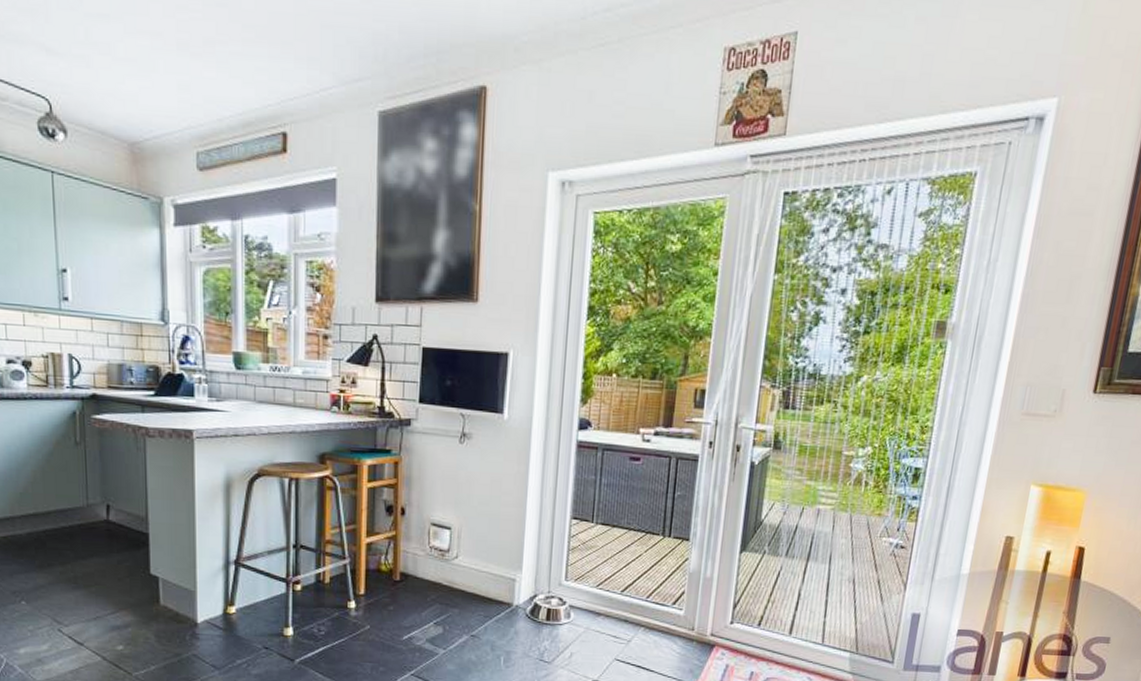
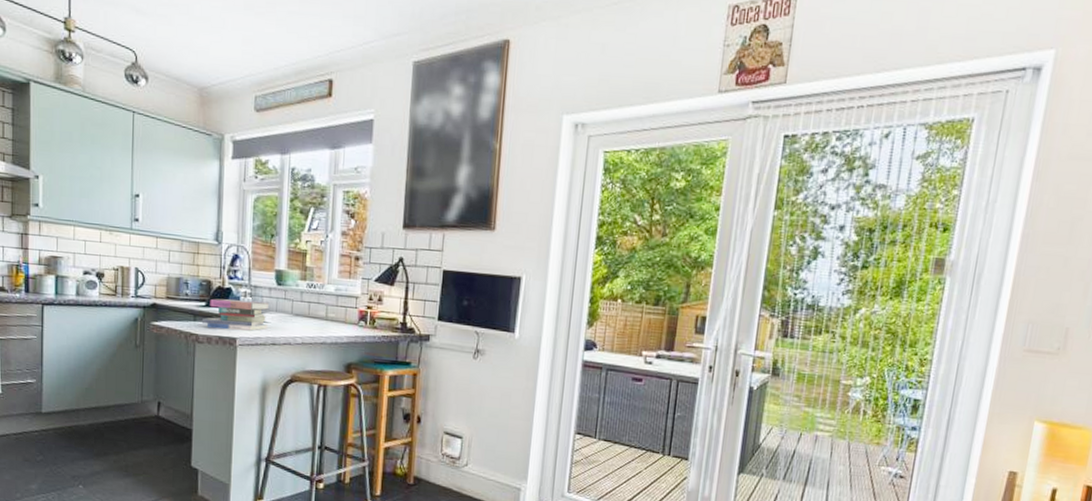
books: none [151,386,229,422] -> present [201,298,270,331]

